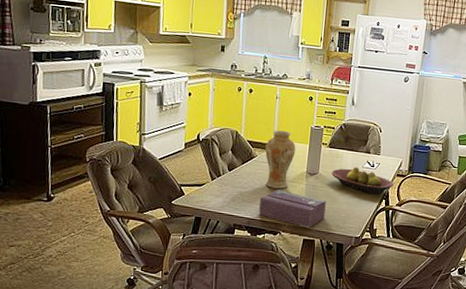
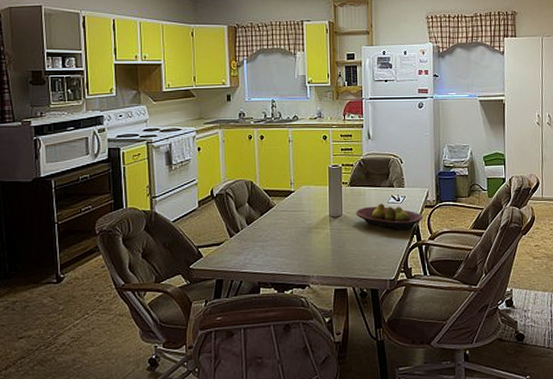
tissue box: present [259,189,326,228] -> none [284,238,355,276]
vase: present [265,130,296,189] -> none [283,174,315,238]

